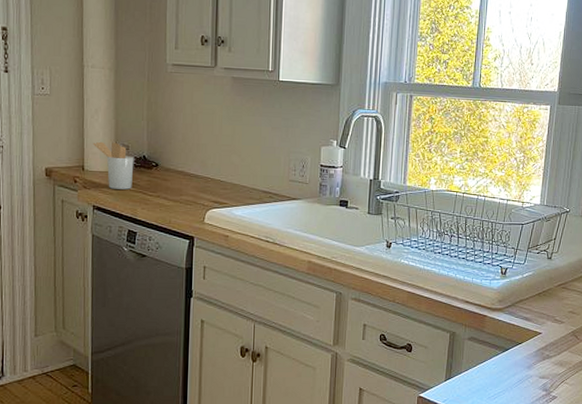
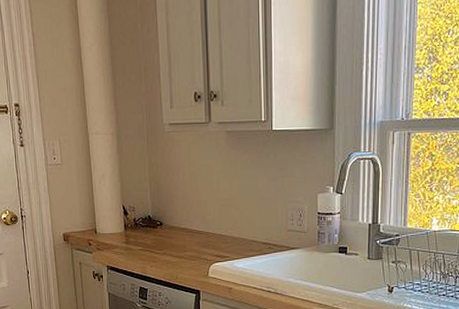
utensil holder: present [92,141,134,190] -> none [102,204,141,249]

